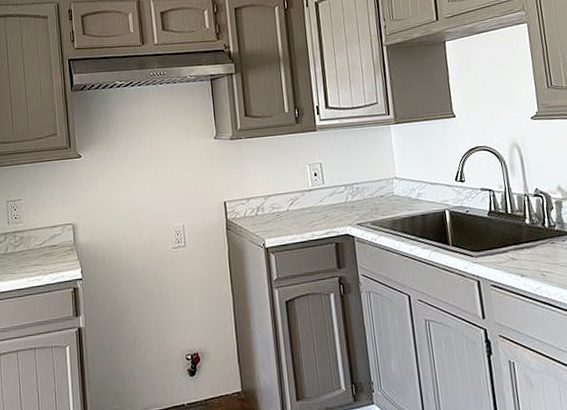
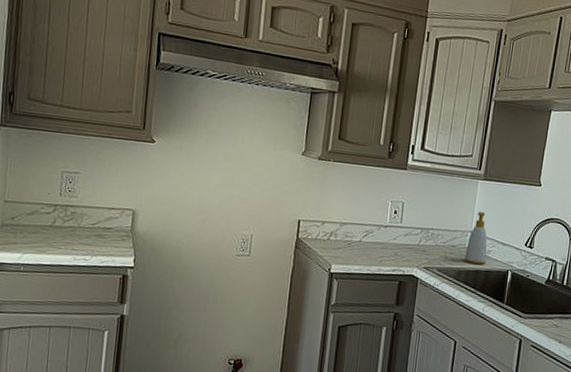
soap bottle: none [395,156,420,210] -> present [464,212,488,264]

